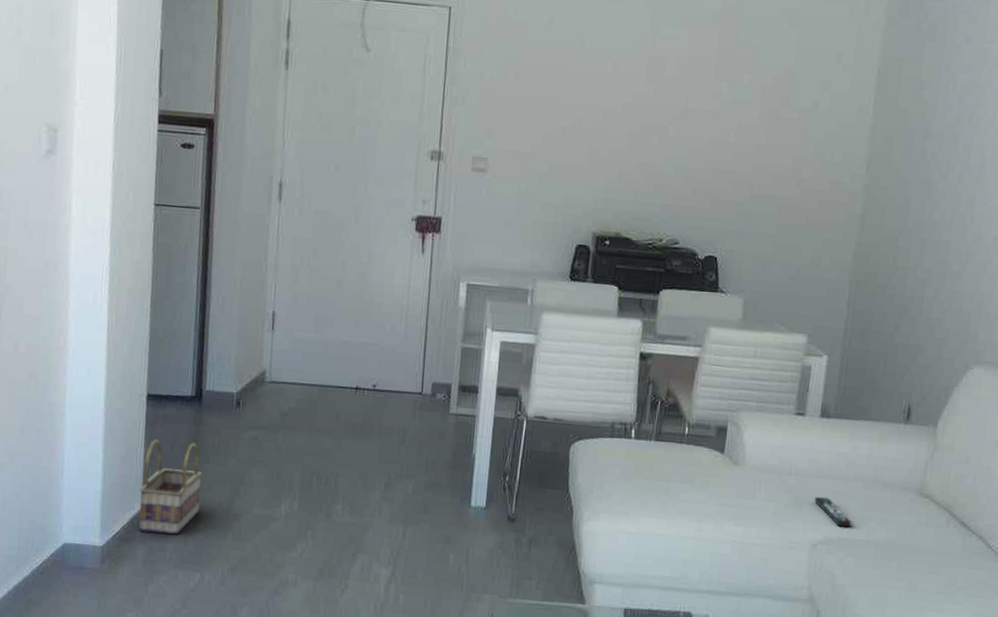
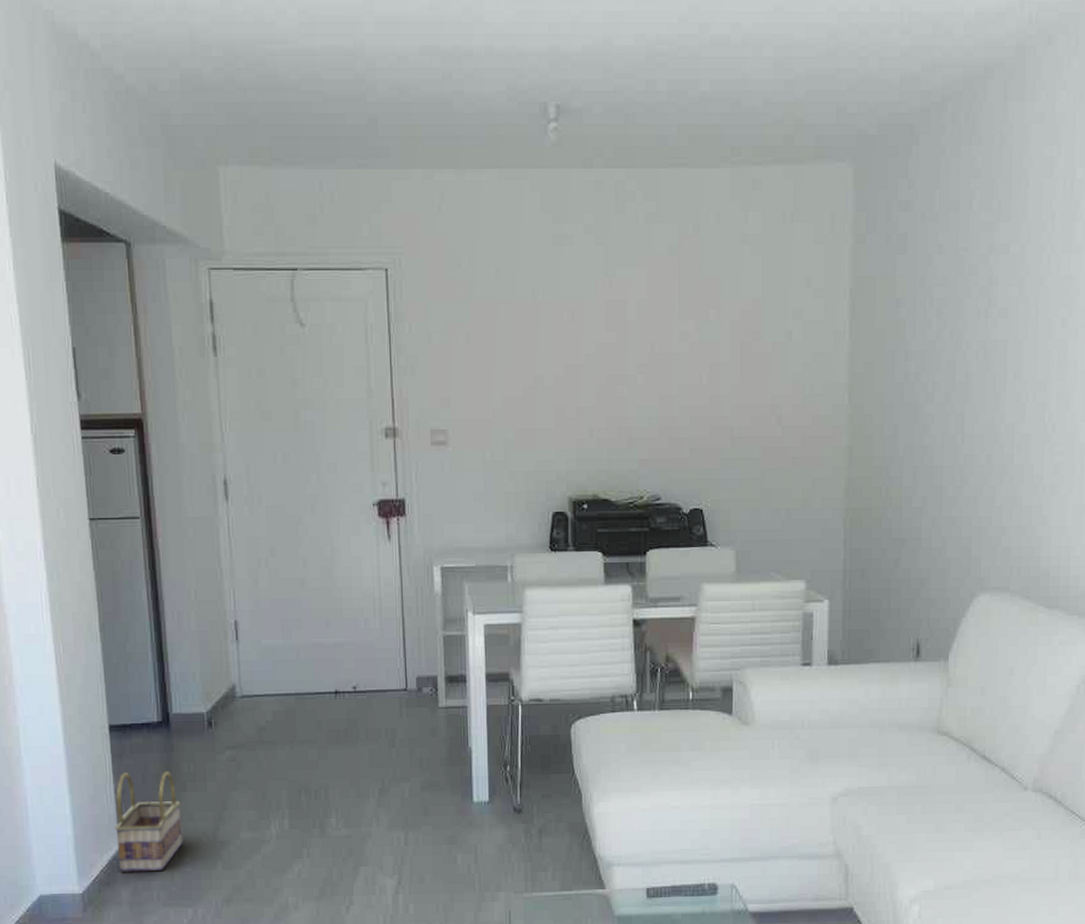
remote control: present [814,496,852,527] -> none [830,747,872,776]

